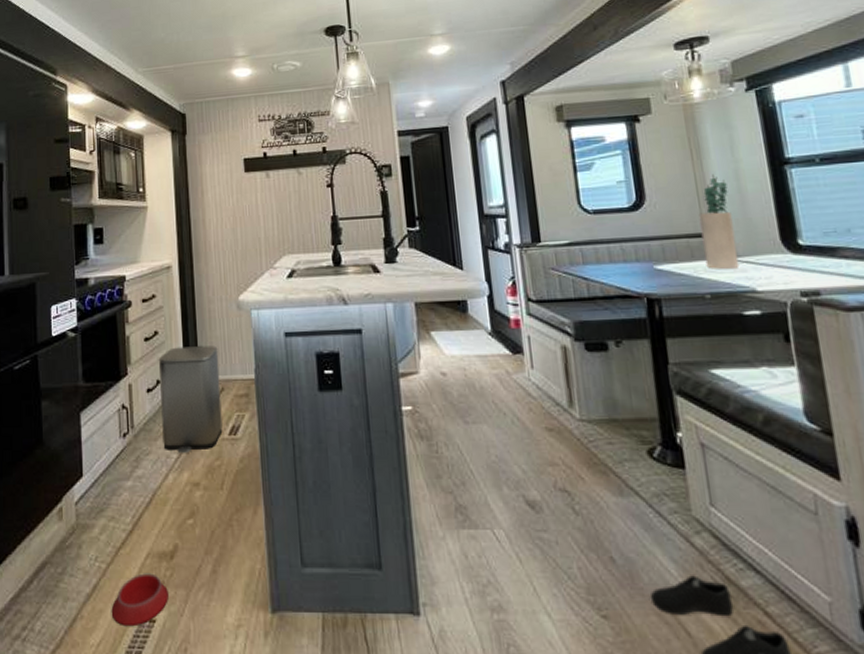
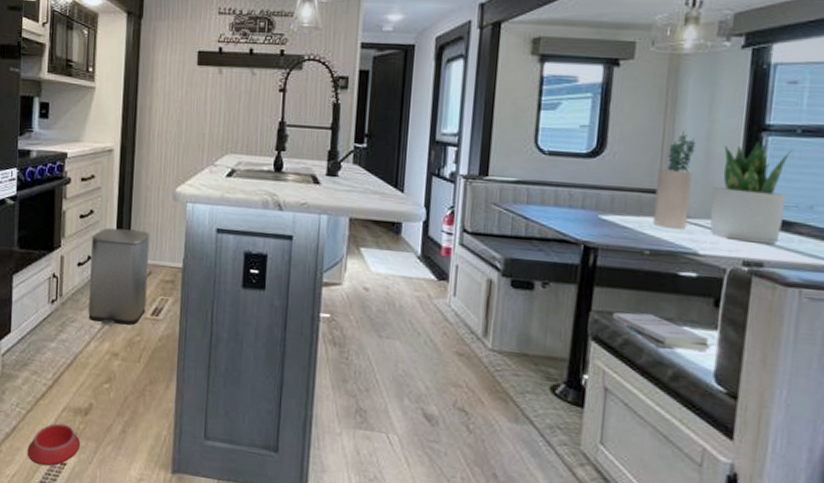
books: none [690,359,793,392] -> present [612,312,711,353]
planter: none [753,175,828,273] -> present [709,142,791,245]

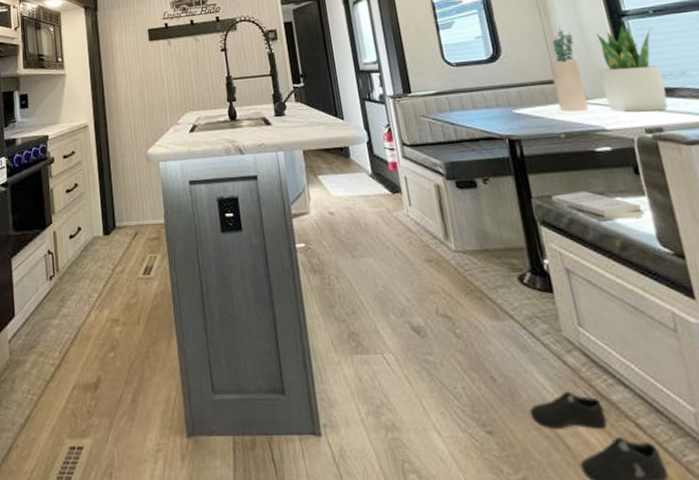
pet bowl: present [27,423,80,466] -> none [43,403,94,453]
pedal bin: present [88,228,150,326] -> none [79,194,138,292]

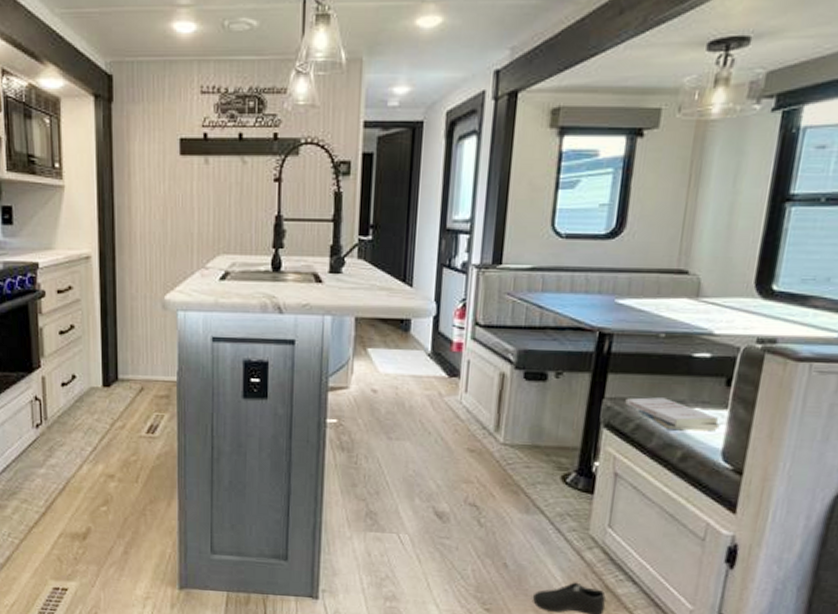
vase: present [549,27,589,112] -> none [669,205,718,310]
planter: present [596,26,668,112] -> none [726,213,814,320]

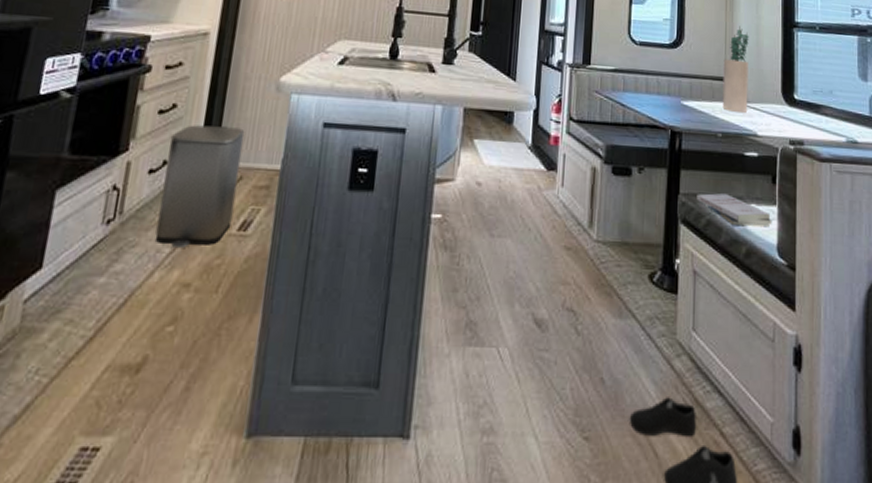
pedal bin: none [74,342,140,447] -> present [155,125,245,248]
vase: none [669,205,718,310] -> present [722,26,749,114]

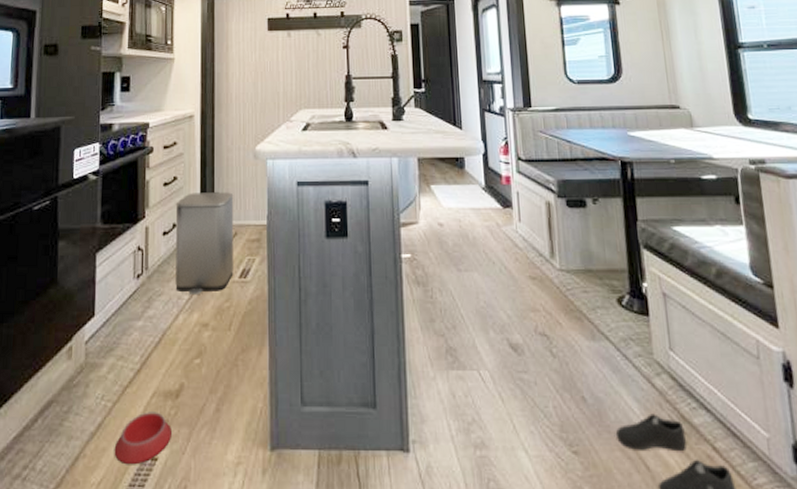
pet bowl: none [42,390,124,455] -> present [114,412,172,464]
books: present [696,193,772,228] -> none [656,218,741,248]
vase: present [722,26,749,114] -> none [666,54,700,139]

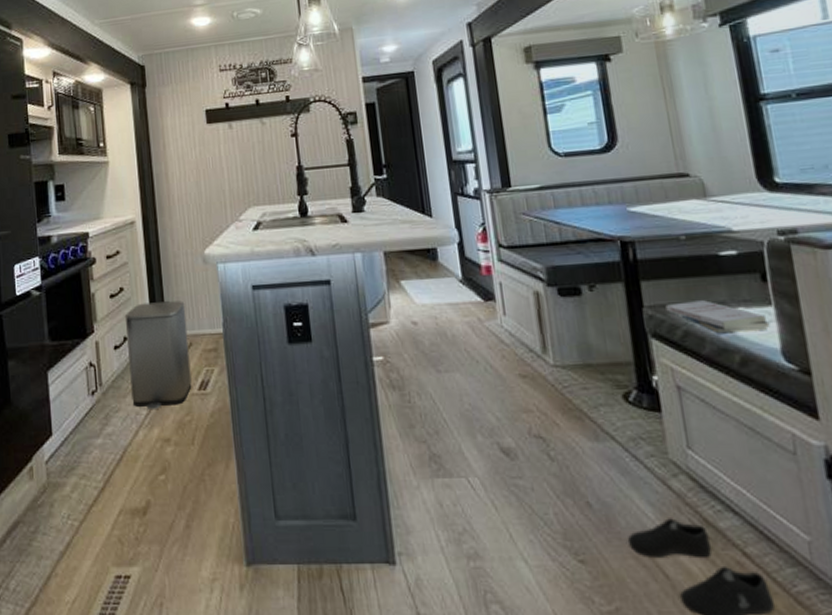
pet bowl: present [114,412,172,464] -> none [85,530,143,582]
books: none [656,218,741,248] -> present [665,300,771,333]

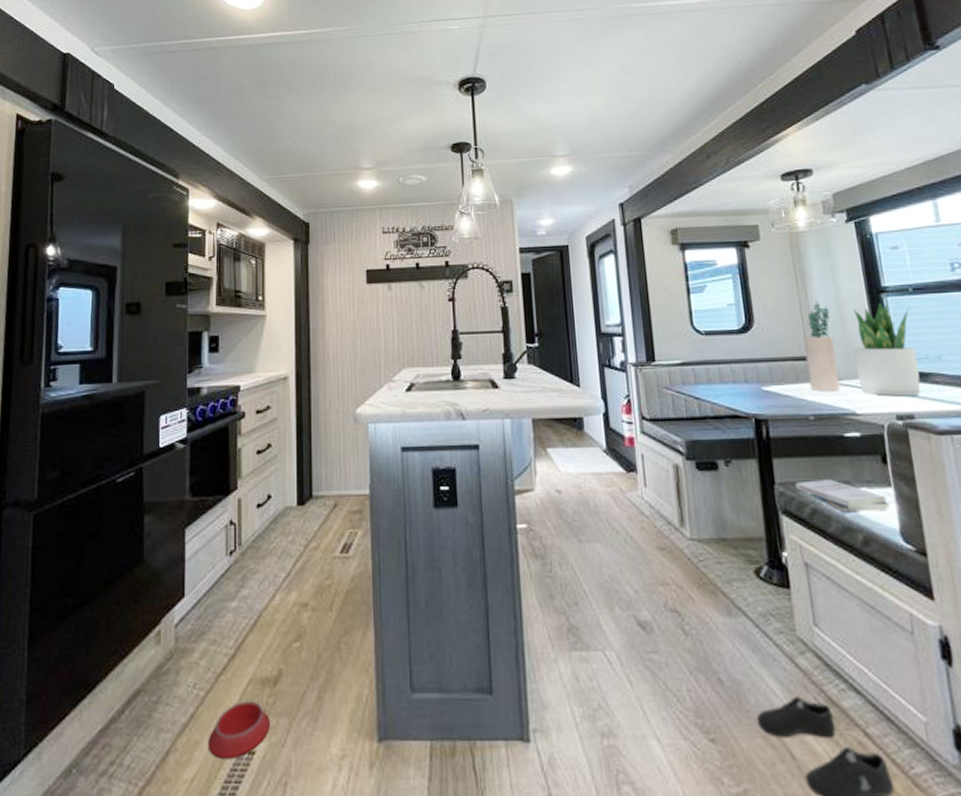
pet bowl: none [85,530,143,582] -> present [208,701,270,758]
pedal bin: present [124,300,192,409] -> none [270,459,334,572]
vase: none [672,113,715,211] -> present [803,300,841,393]
planter: none [728,112,805,212] -> present [853,303,921,397]

